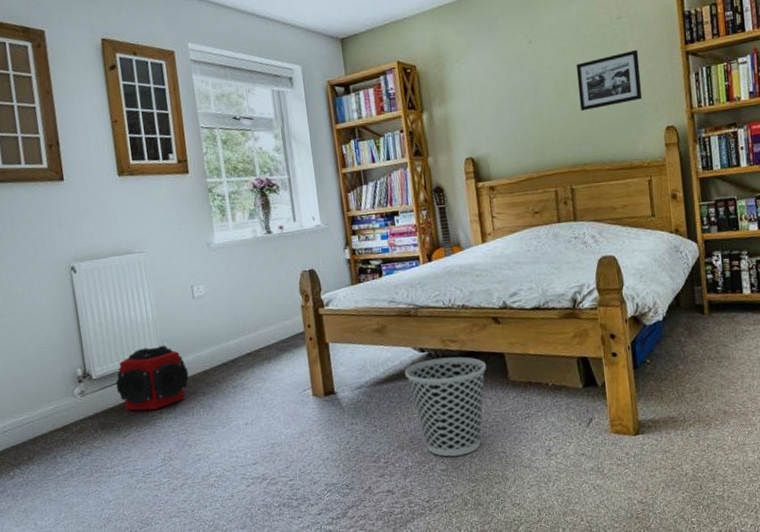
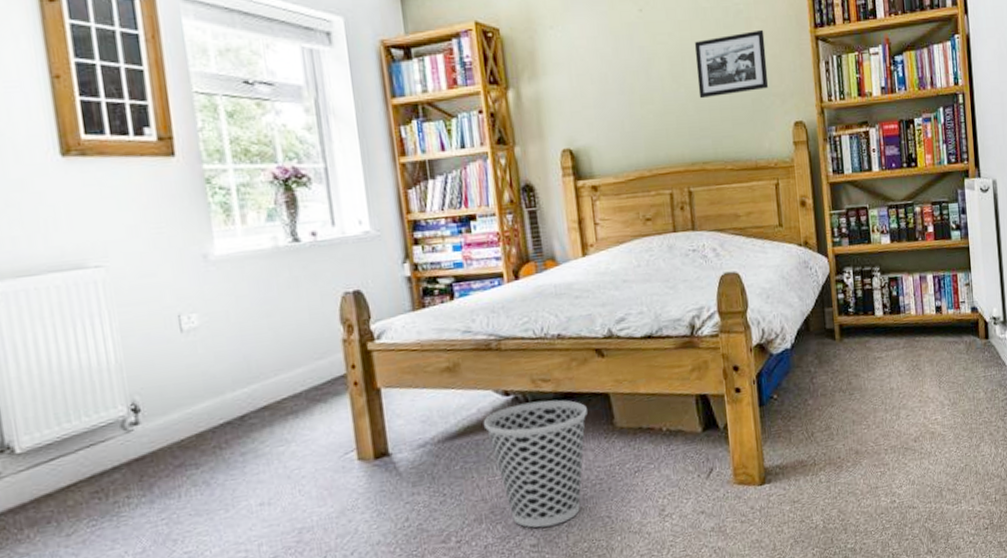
speaker: present [116,346,189,411] -> none [54,400,174,498]

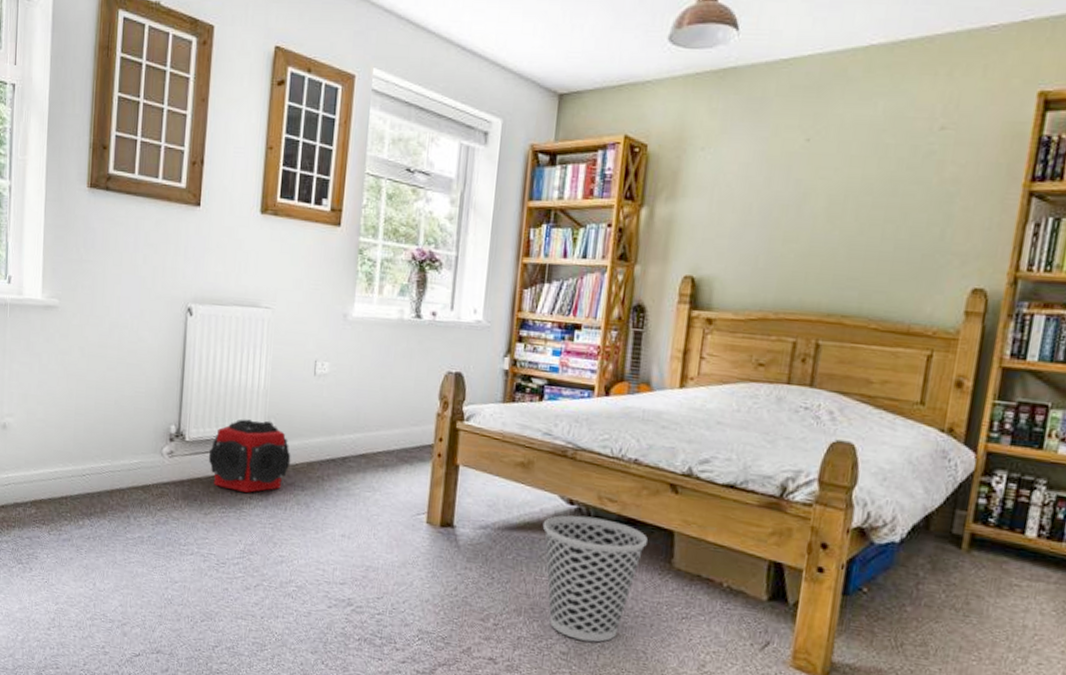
speaker: none [54,400,174,498] -> present [208,419,291,493]
picture frame: present [694,29,769,99] -> none [855,175,959,246]

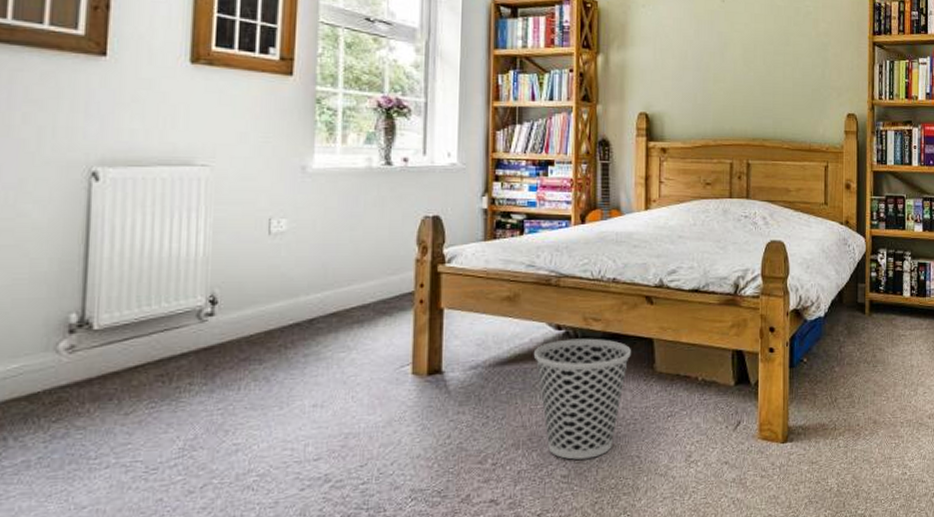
speaker: present [208,419,291,493] -> none [127,293,244,379]

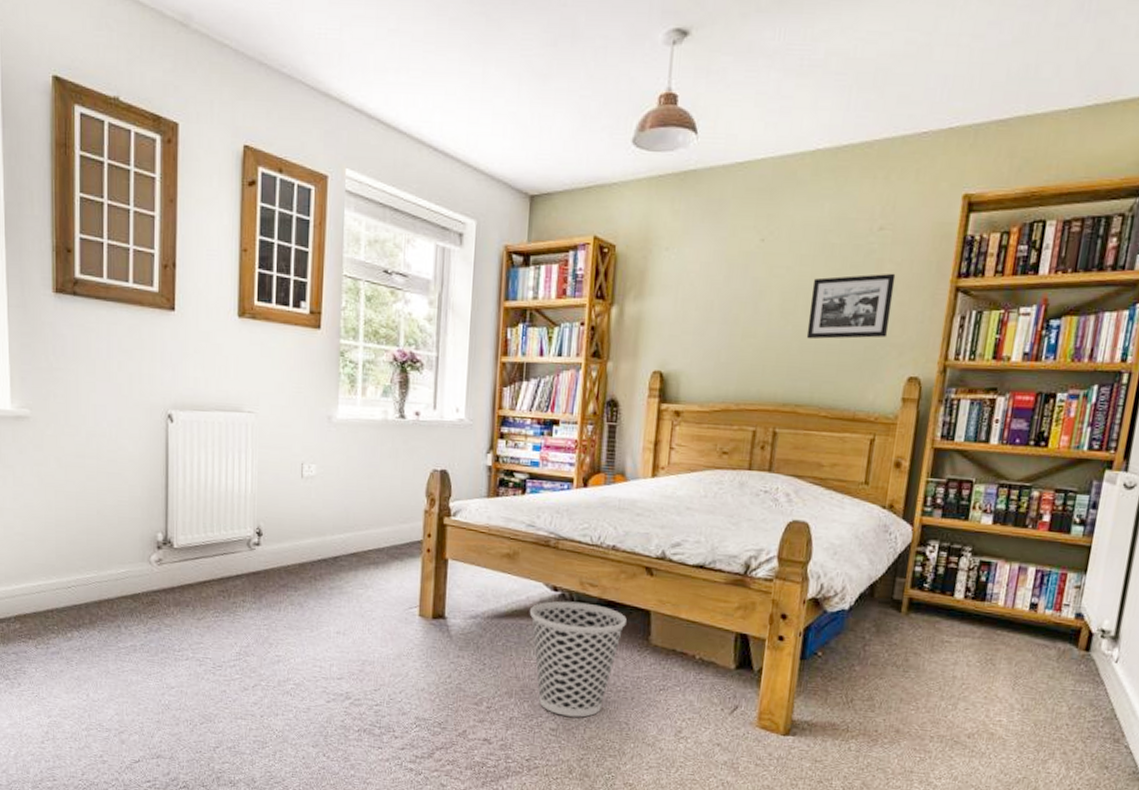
picture frame: none [766,30,829,84] -> present [806,273,896,339]

